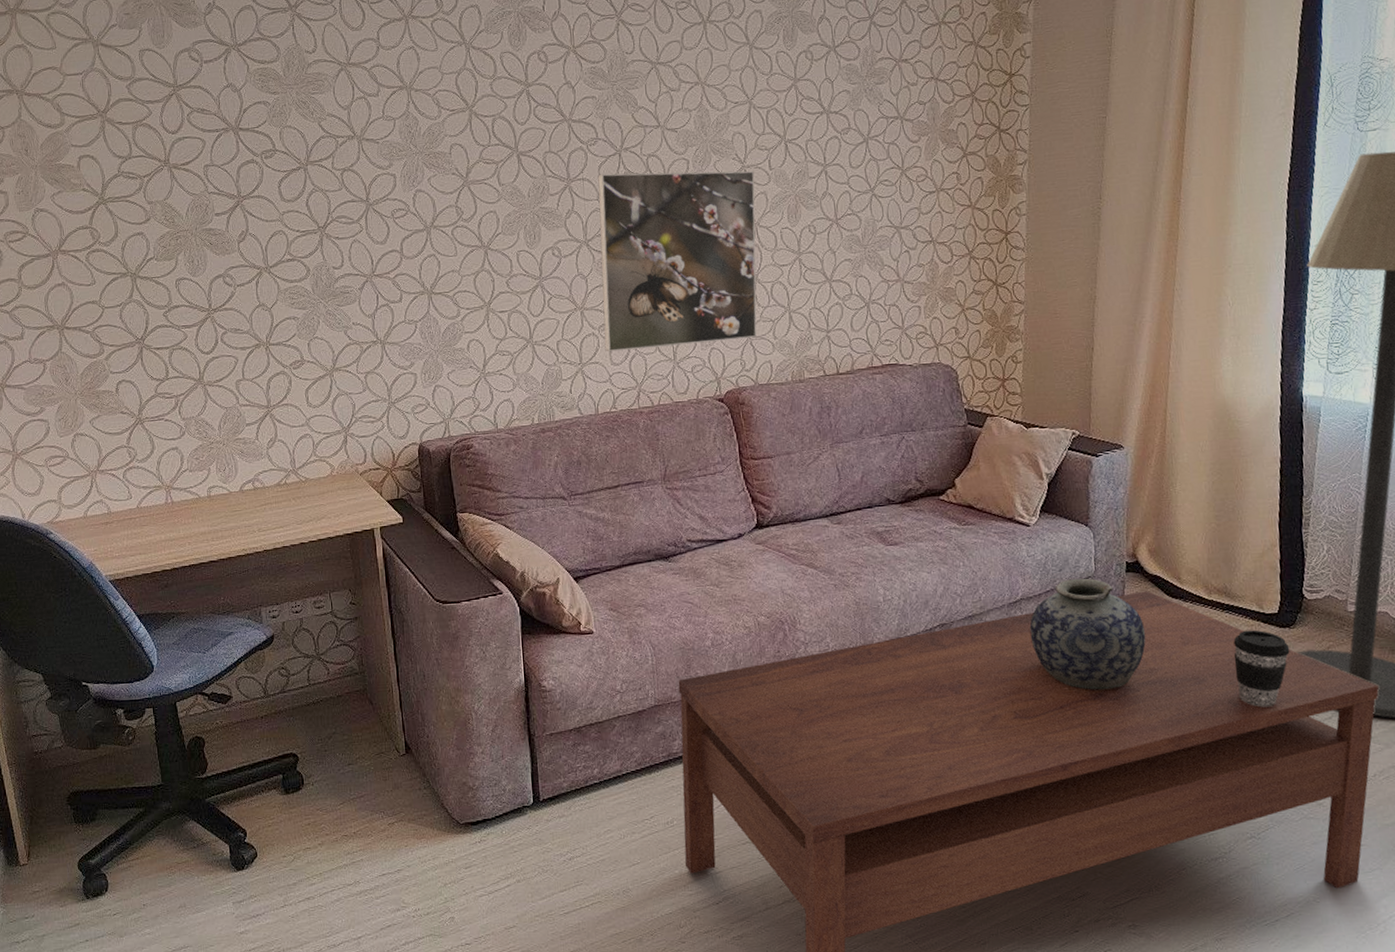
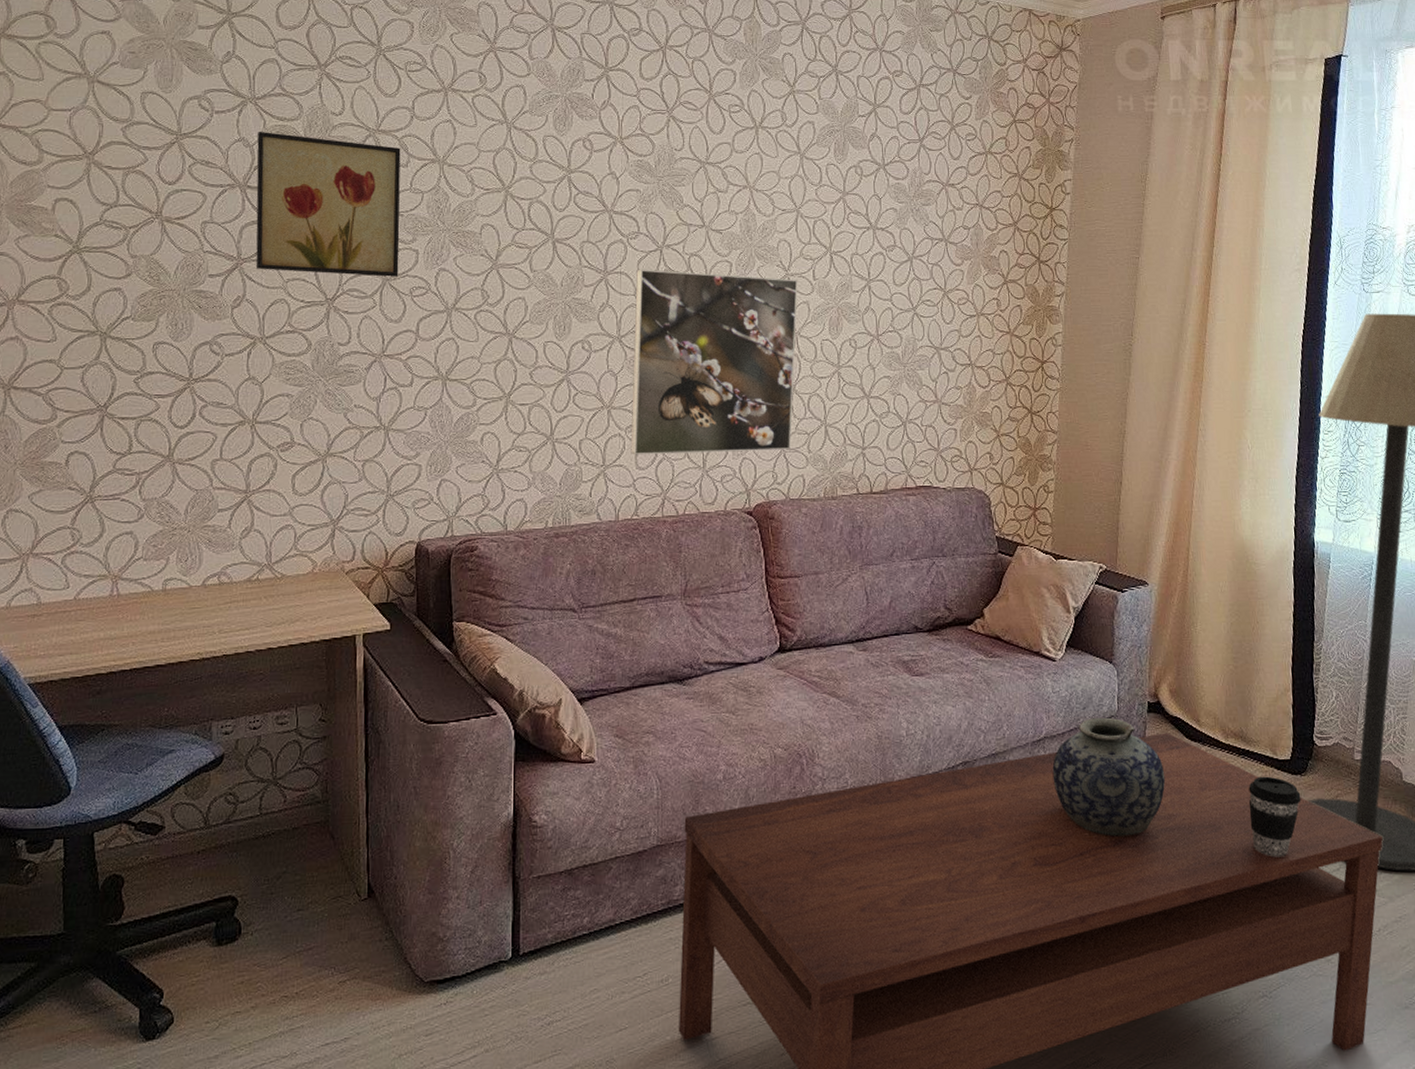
wall art: none [243,75,380,205] -> present [255,131,401,277]

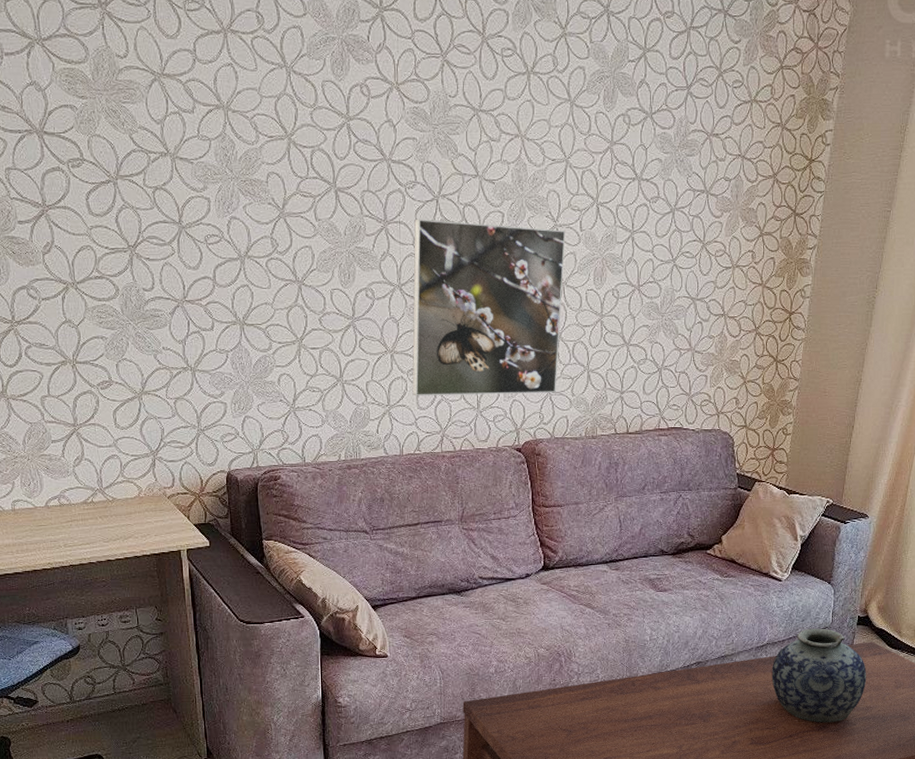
wall art: present [255,131,401,277] -> none [48,74,193,225]

